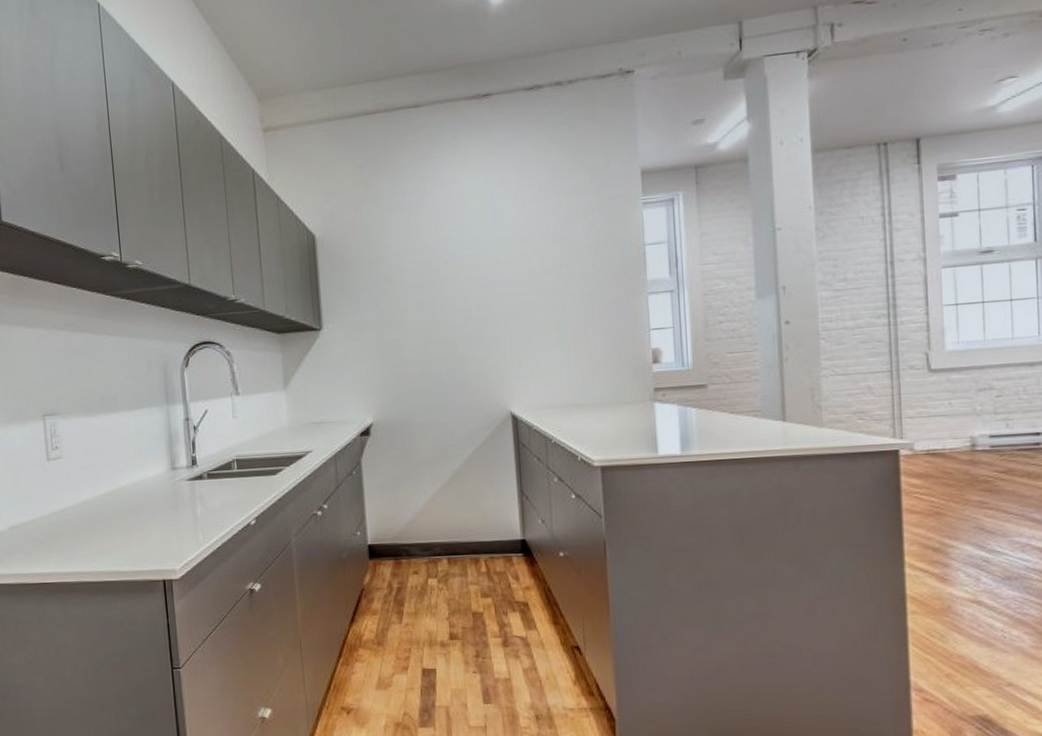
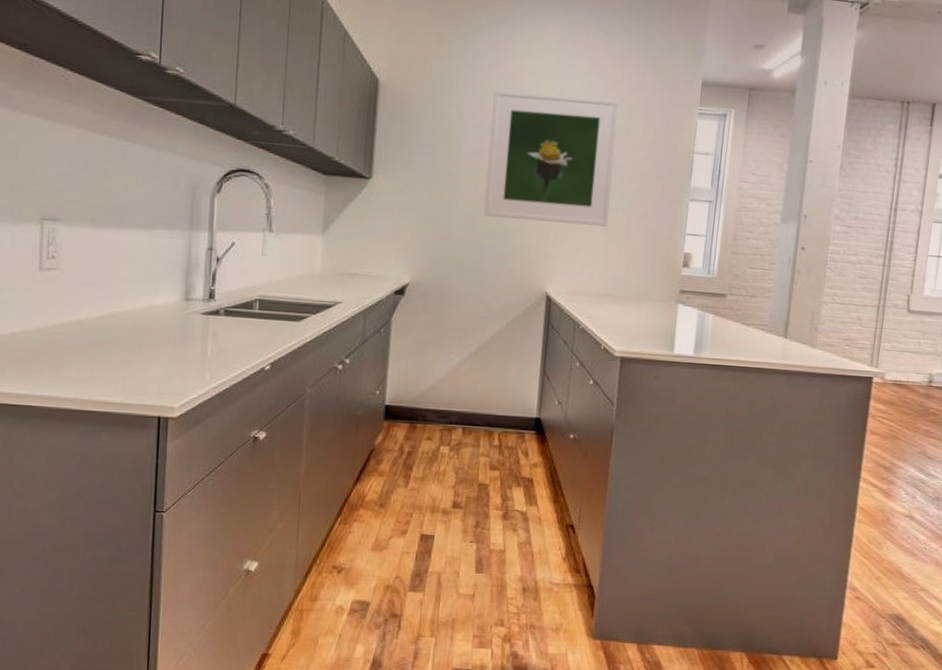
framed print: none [426,207,564,346] -> present [484,90,621,227]

